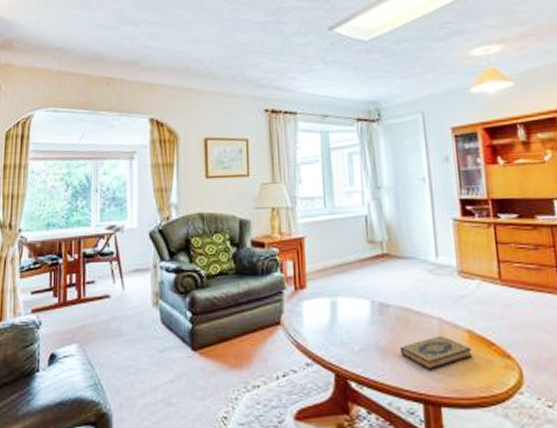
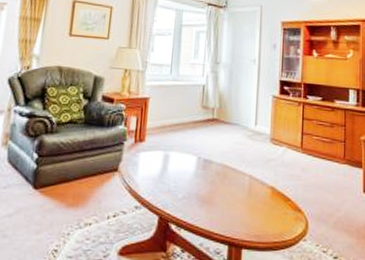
hardback book: present [399,335,473,370] -> none [215,190,272,218]

